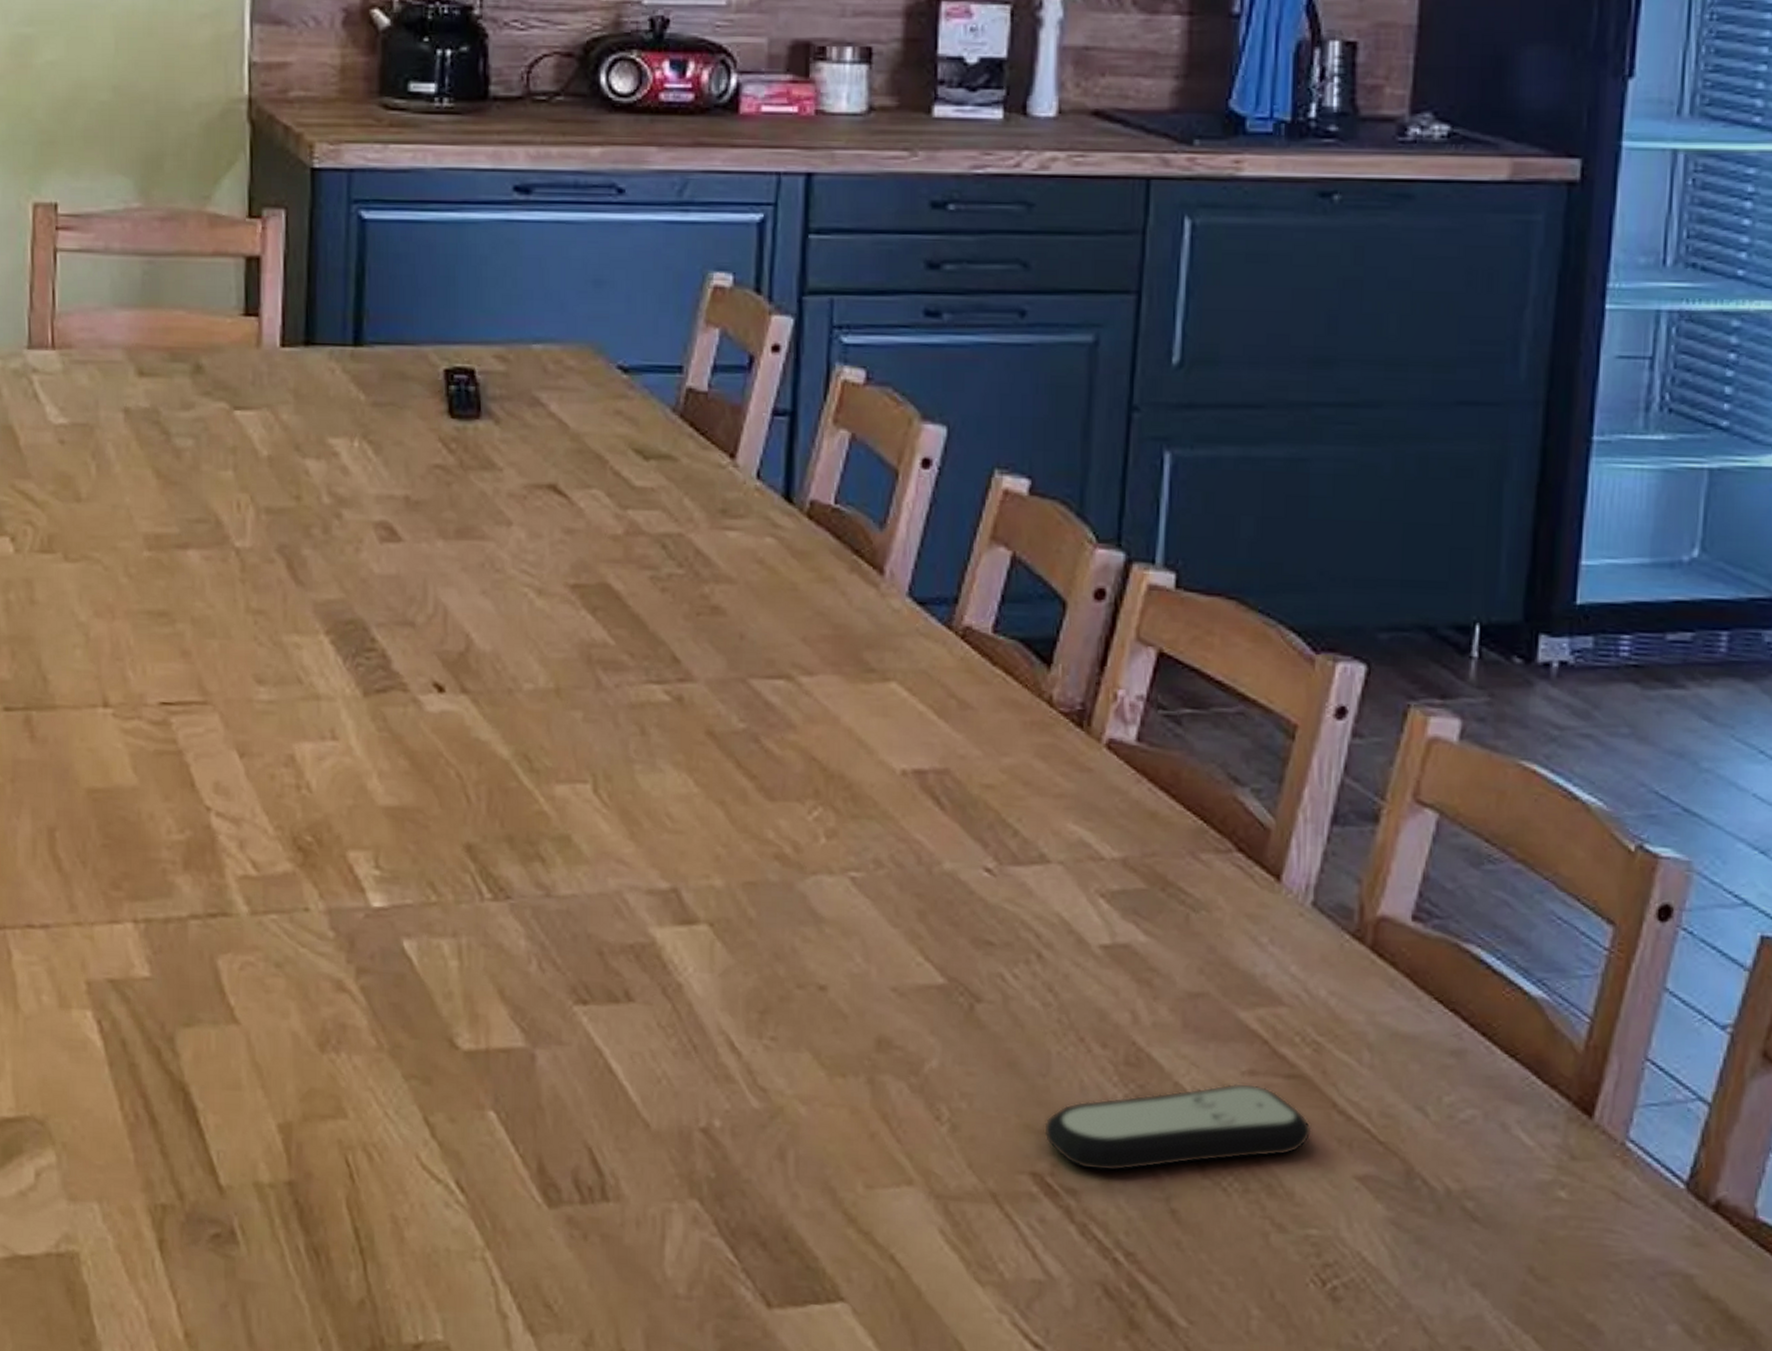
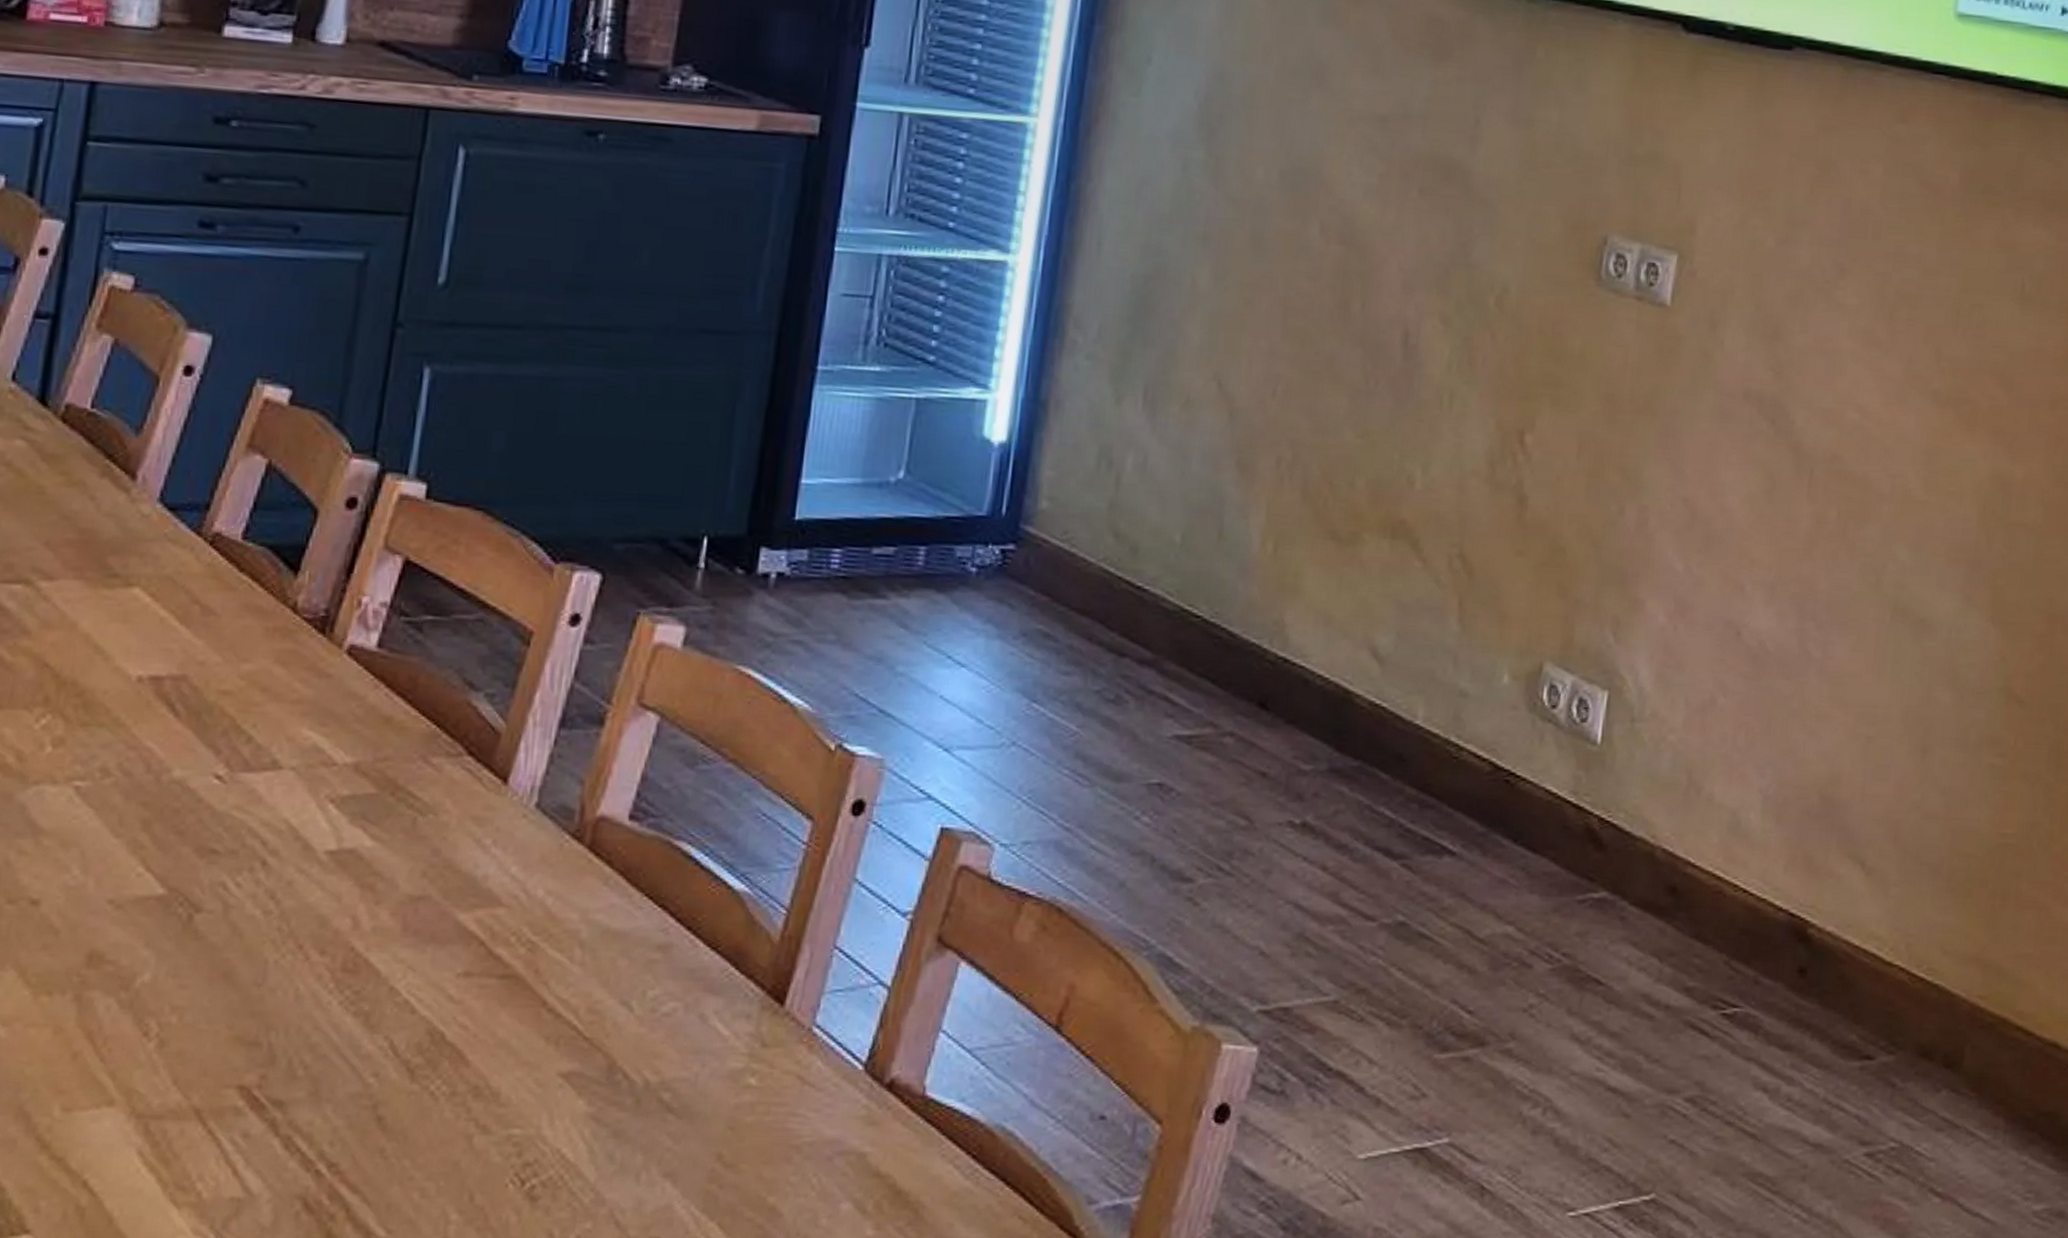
remote control: present [1044,1083,1312,1172] -> none [255,985,521,1081]

